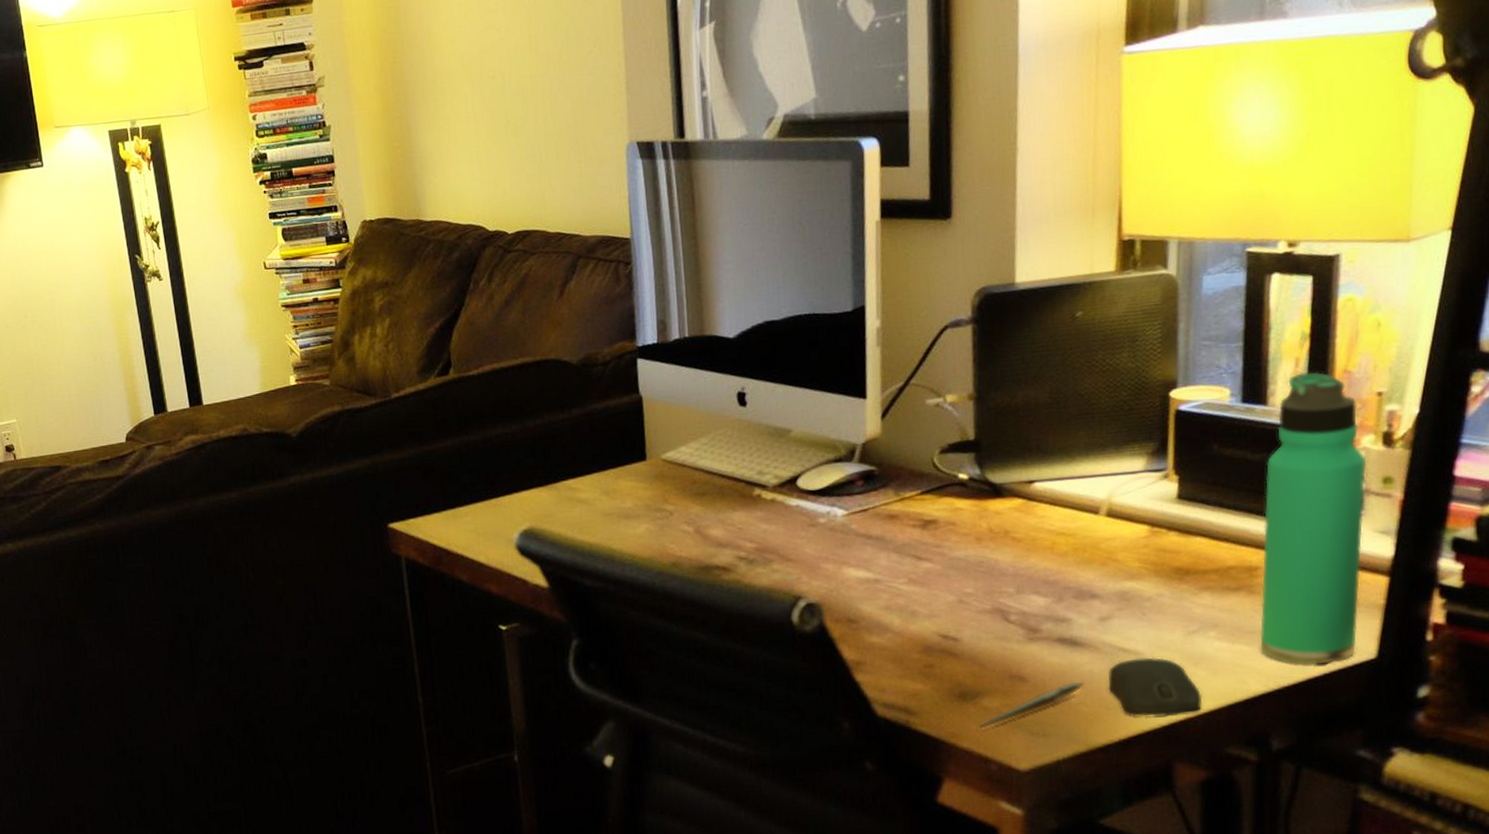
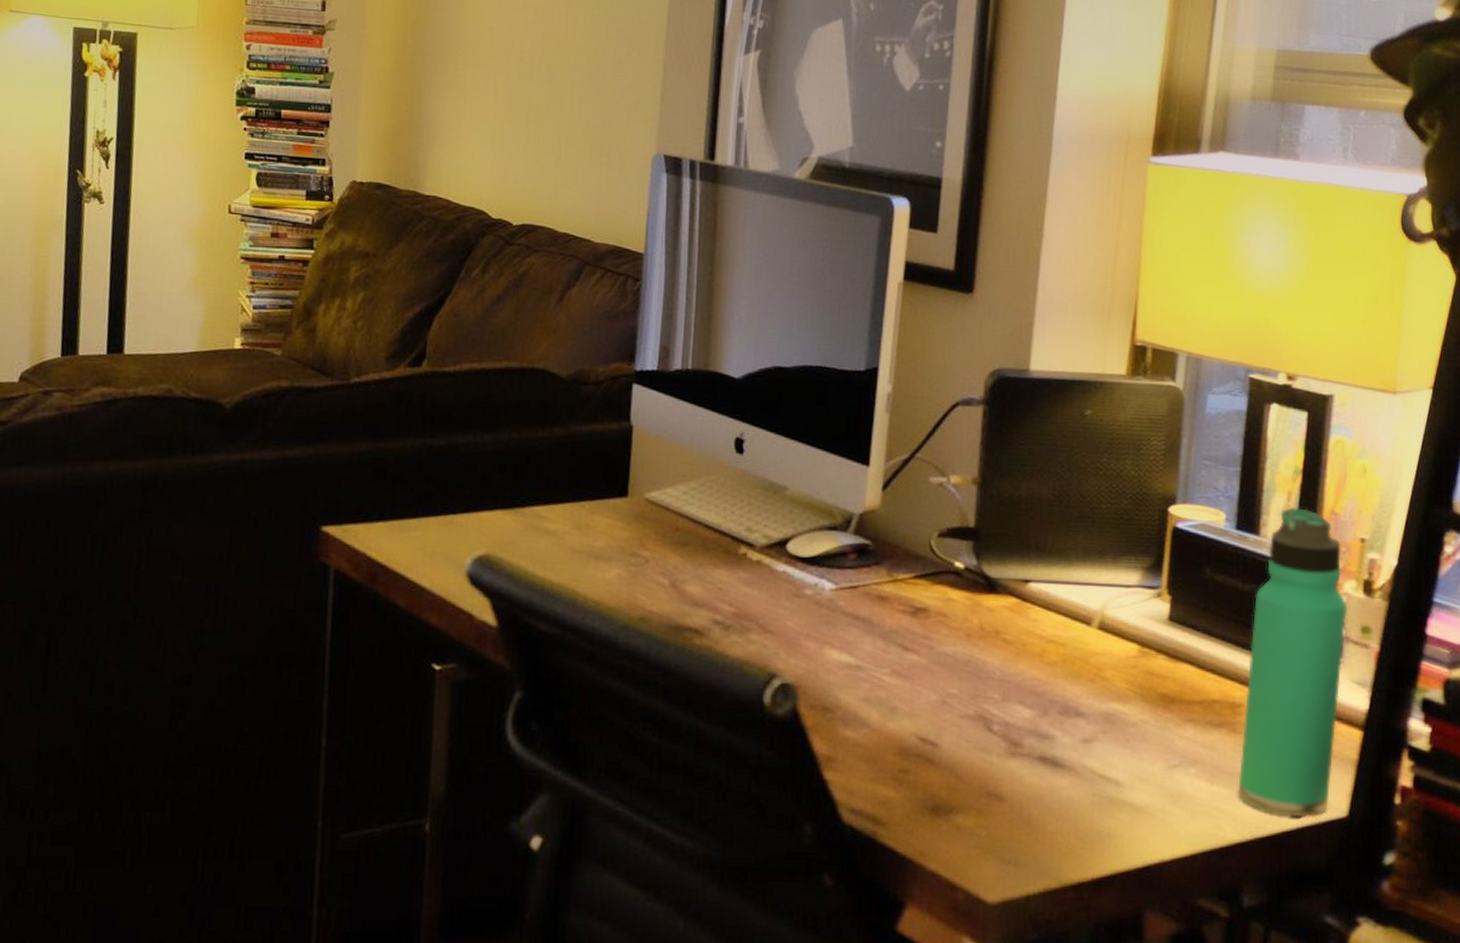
pen: present [979,682,1084,729] -> none [950,807,1062,850]
computer mouse: present [1107,657,1203,716] -> none [1085,788,1178,856]

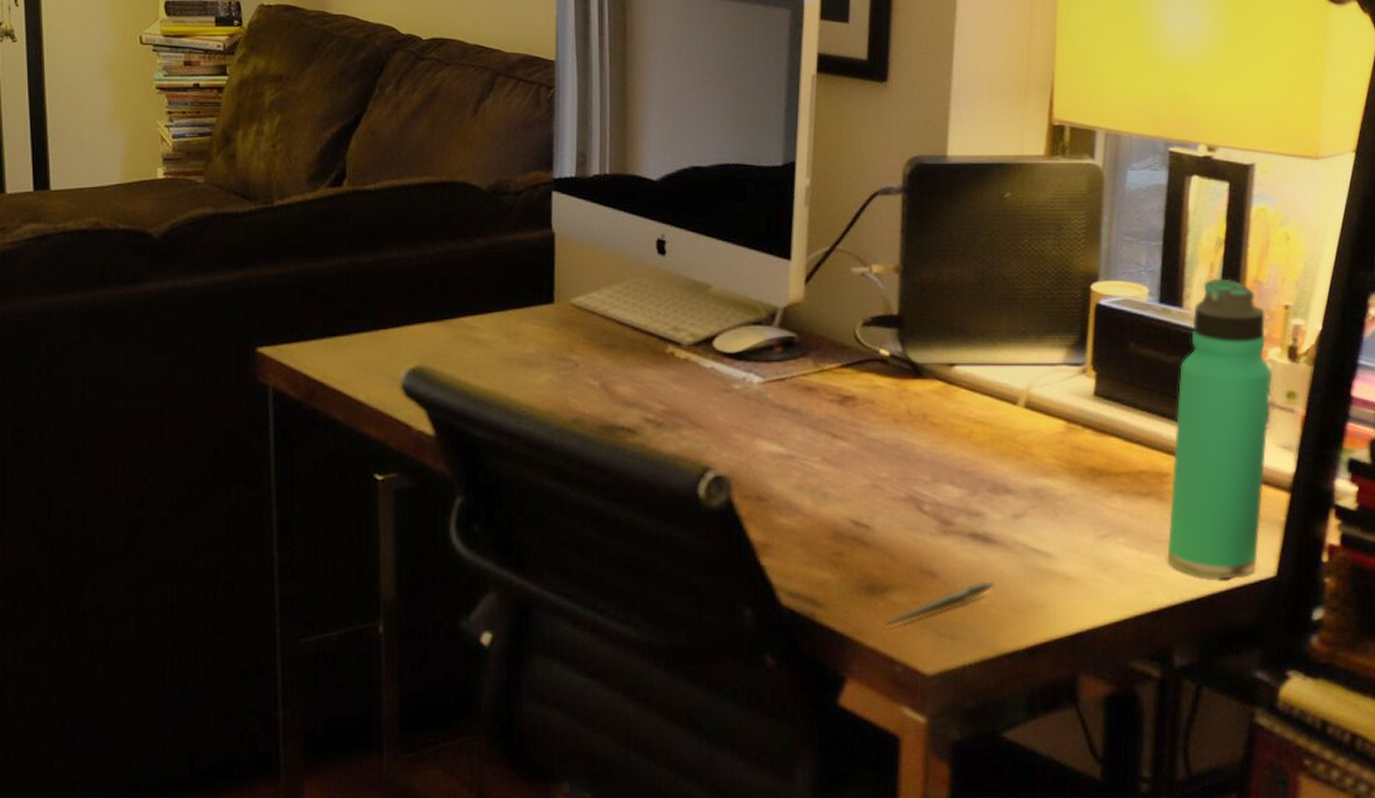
pen: none [950,807,1062,850] -> present [886,581,994,626]

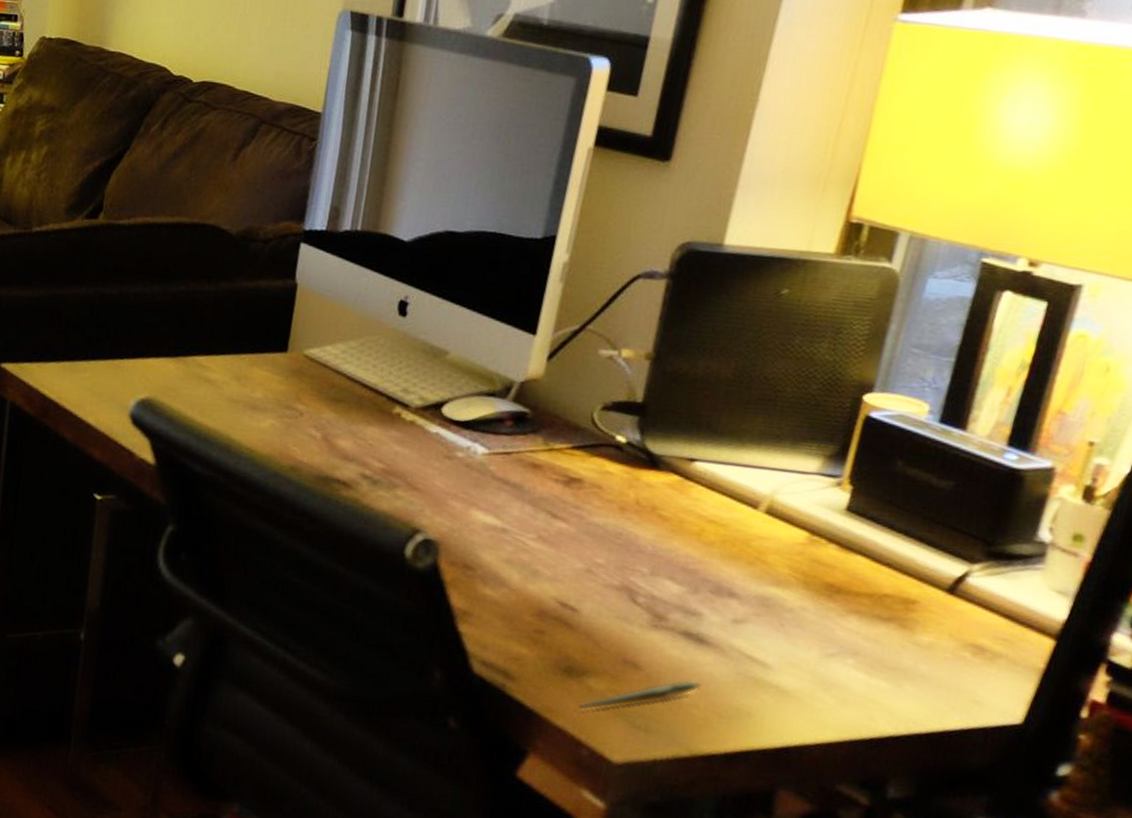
thermos bottle: present [1167,278,1273,579] -> none [898,403,1064,720]

